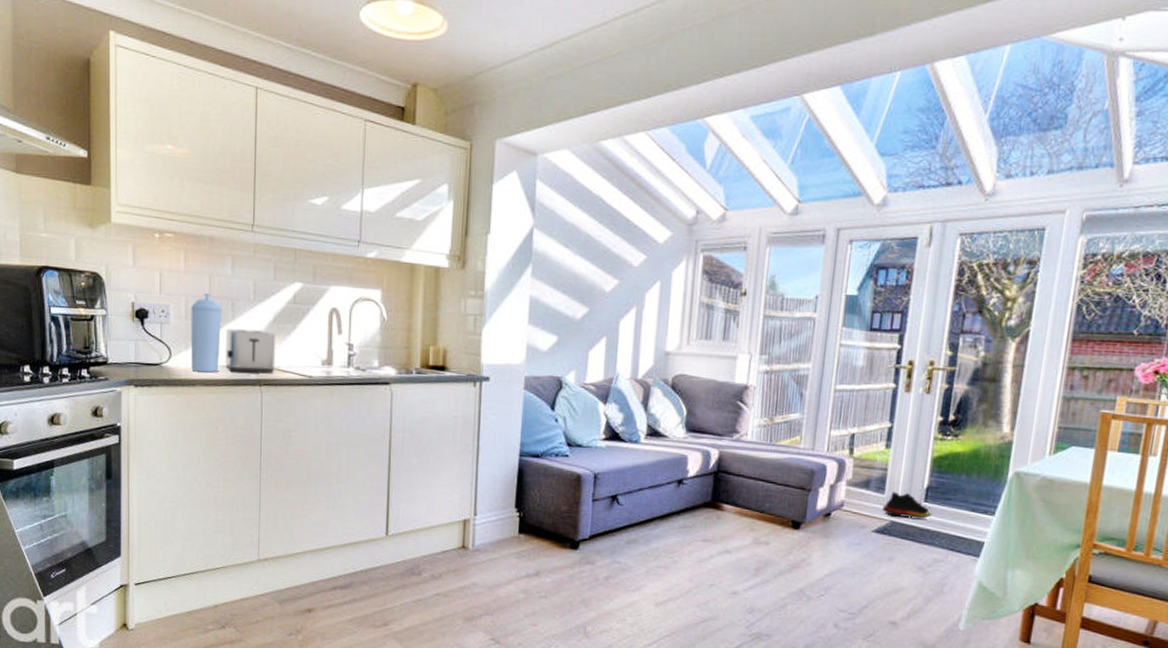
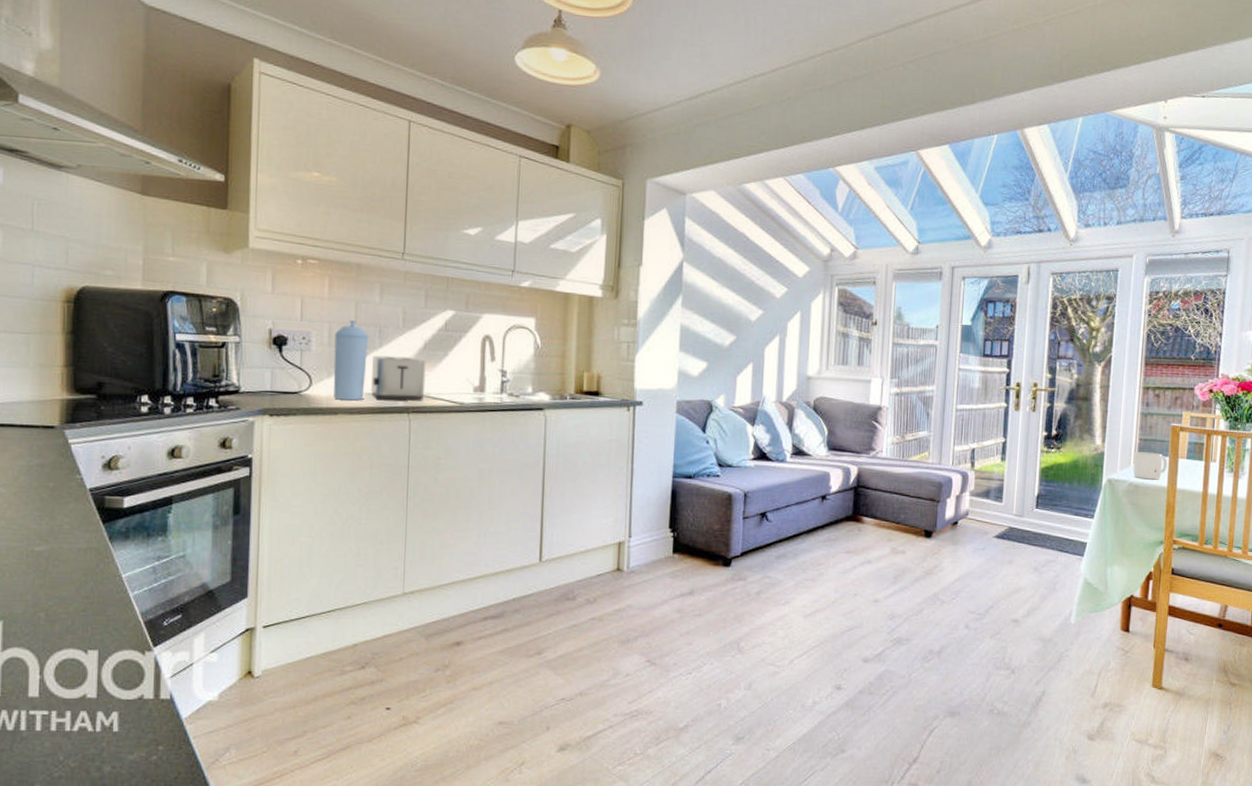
shoe: present [881,491,933,519] -> none [1000,499,1043,524]
mug: none [1047,441,1093,475] -> present [1133,451,1168,480]

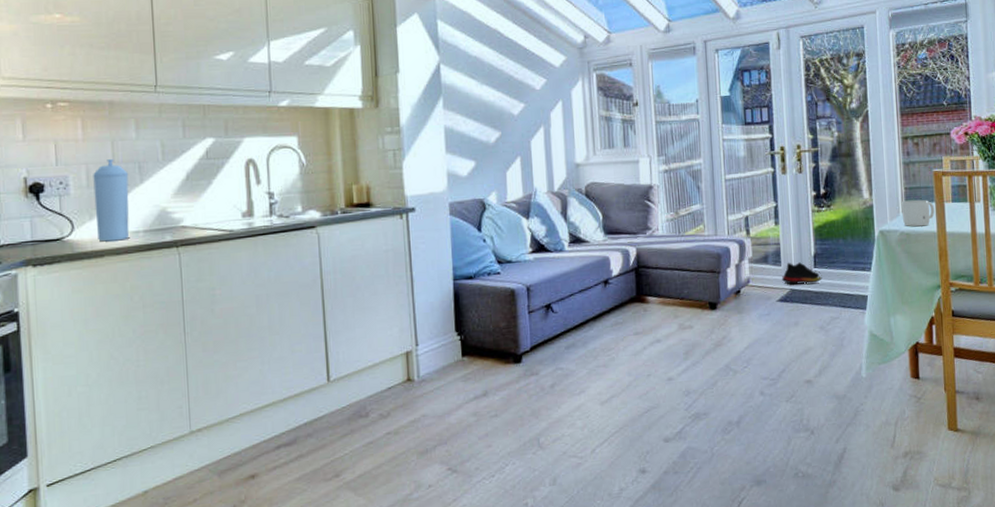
toaster: present [371,355,426,401] -> none [135,189,192,238]
shoe: none [1000,499,1043,524] -> present [781,262,822,285]

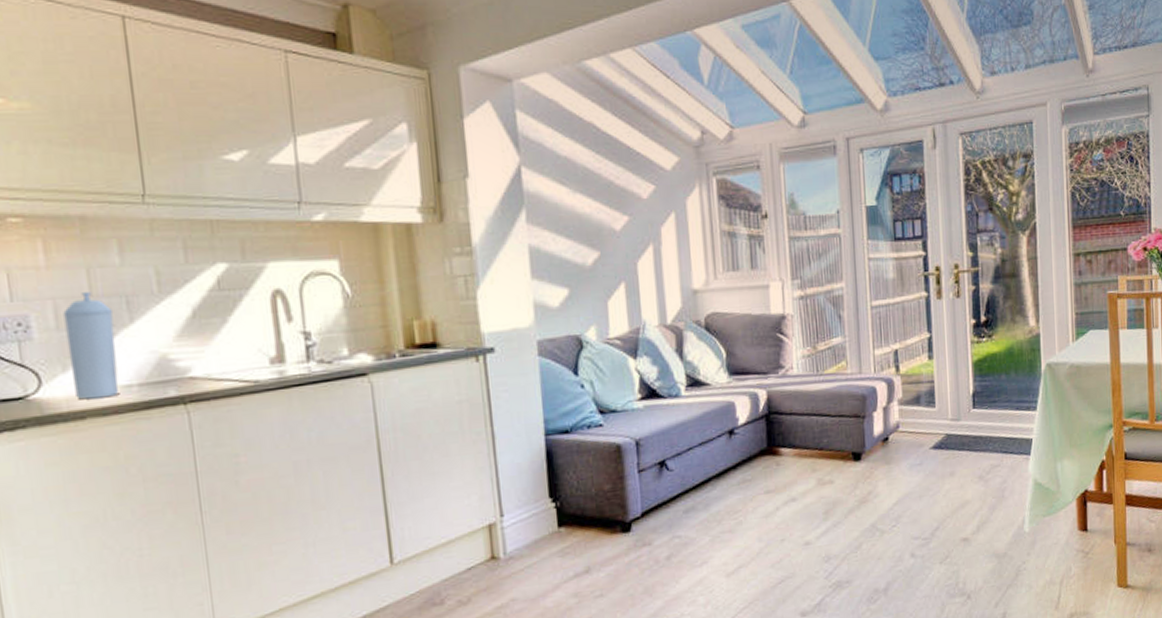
shoe: present [781,262,822,285] -> none [935,402,982,429]
mug: present [901,199,935,227] -> none [1071,326,1108,358]

